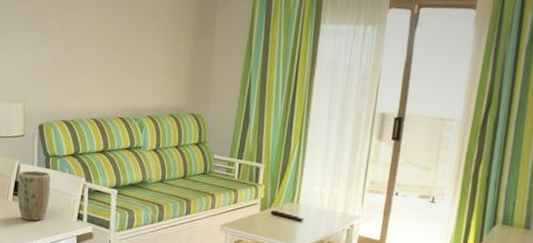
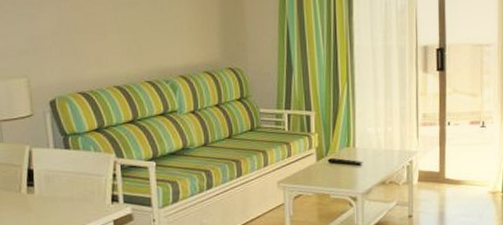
plant pot: present [17,170,51,221] -> none [31,153,75,213]

